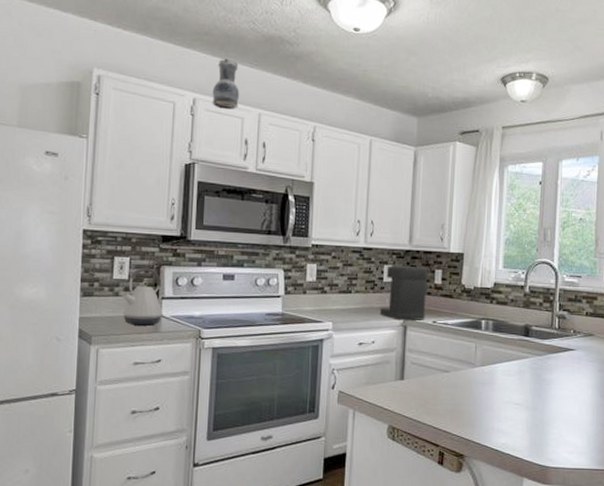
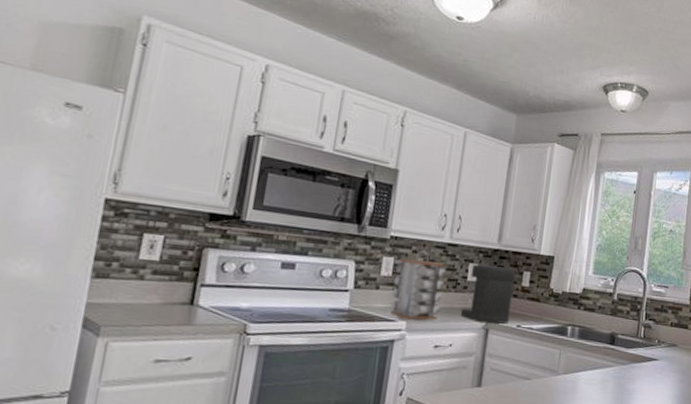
kettle: present [121,267,163,326] -> none [147,248,204,317]
ceramic jug: present [212,58,239,110] -> none [288,27,324,83]
spice rack: none [317,256,363,322] -> present [390,250,446,322]

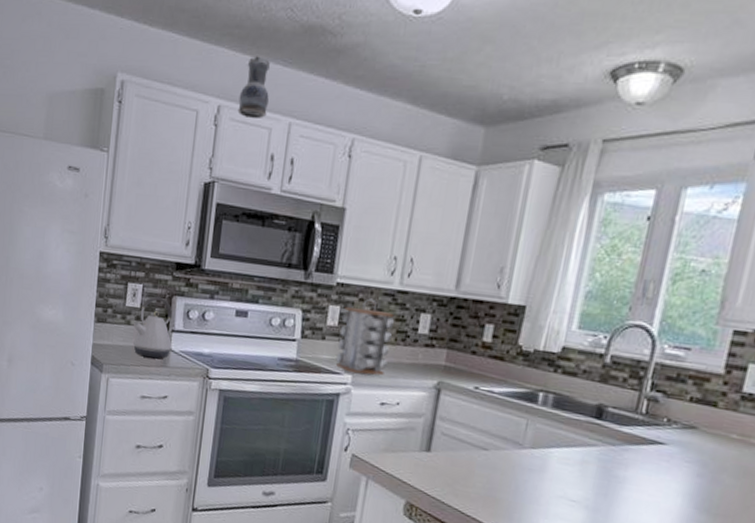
kettle: none [147,248,204,317] -> present [133,296,173,359]
ceramic jug: none [288,27,324,83] -> present [237,56,270,119]
coffee maker: present [460,264,516,324] -> none [409,314,475,385]

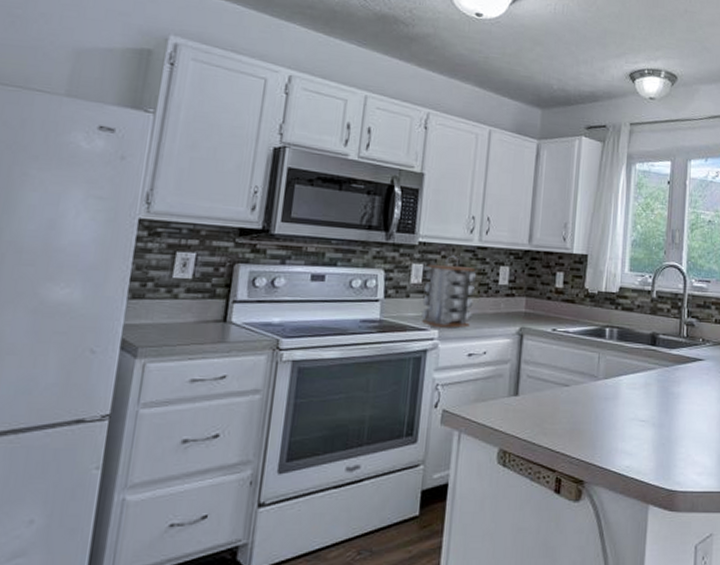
kettle: present [133,296,173,359] -> none [181,265,235,335]
ceramic jug: present [237,56,270,119] -> none [310,35,344,91]

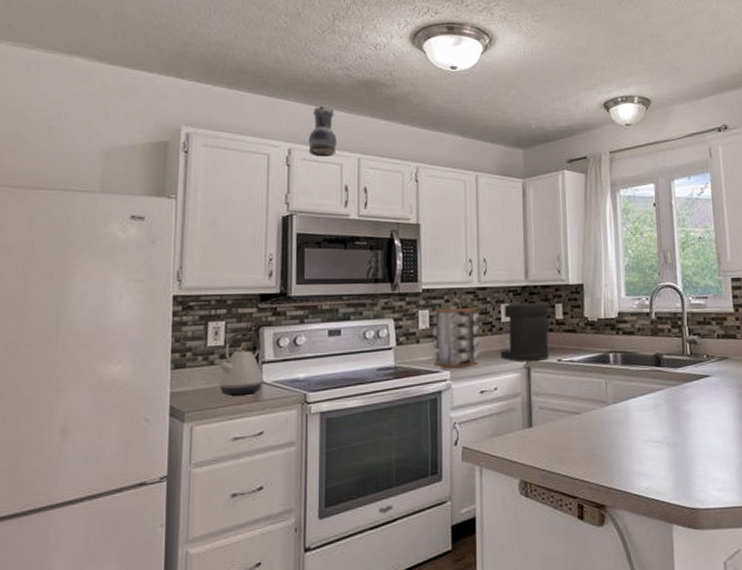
kettle: none [181,265,235,335] -> present [217,330,264,396]
ceramic jug: none [310,35,344,91] -> present [308,106,336,158]
coffee maker: none [493,267,548,329] -> present [500,303,549,363]

